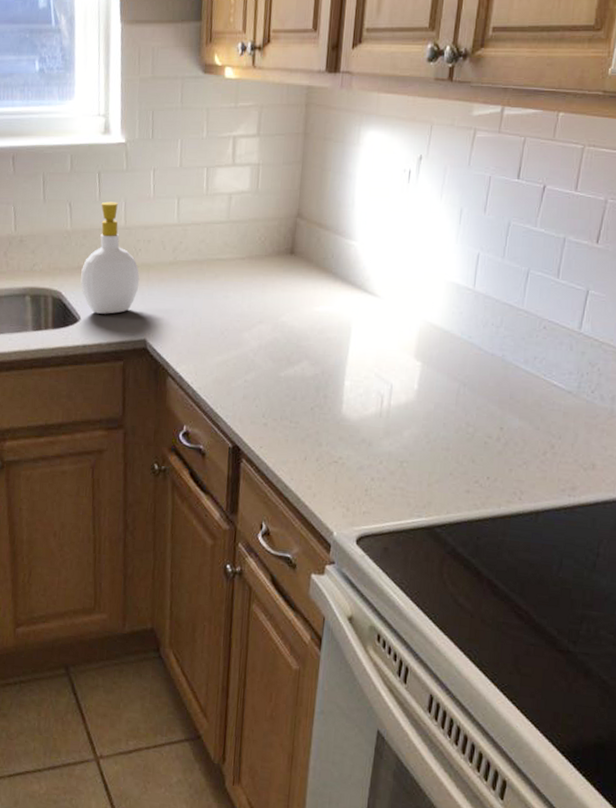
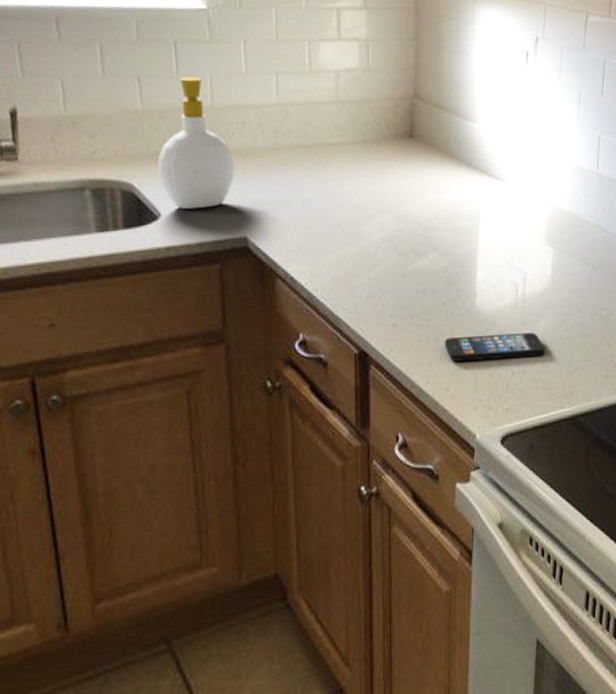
smartphone: none [310,440,406,465] -> present [445,333,545,361]

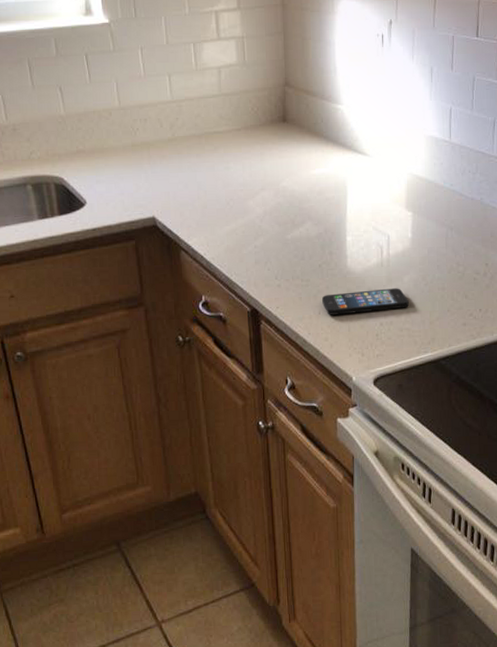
soap bottle: present [158,76,235,209] -> none [81,83,141,196]

